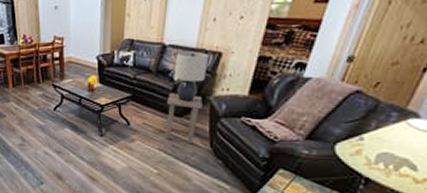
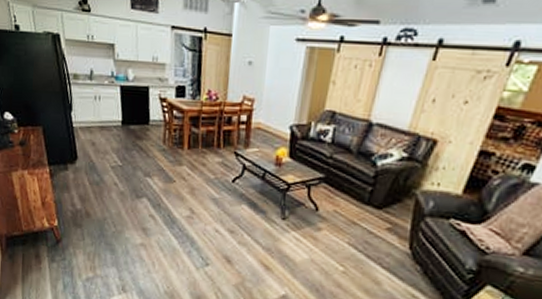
side table: present [165,93,202,143] -> none [358,179,407,242]
lamp: present [174,51,209,102] -> none [377,133,422,193]

